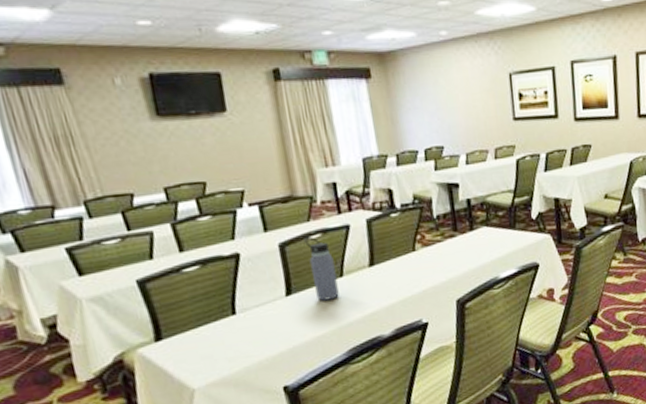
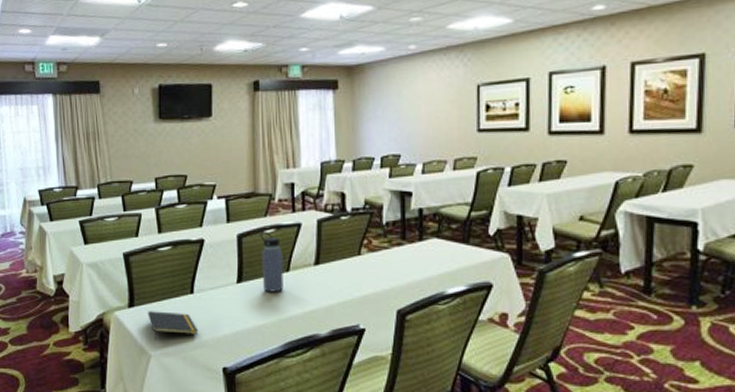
notepad: none [181,337,249,372] -> present [148,311,199,340]

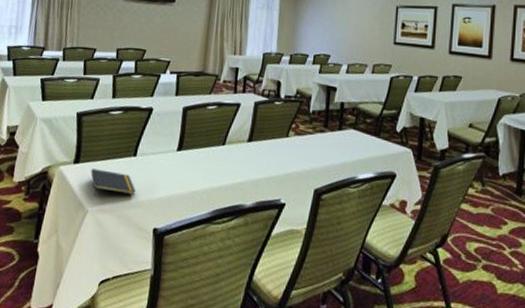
water bottle: present [259,230,283,292] -> none [200,106,221,163]

